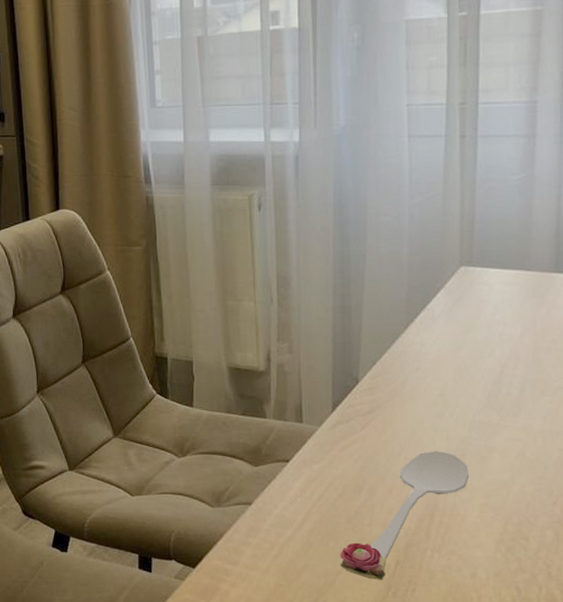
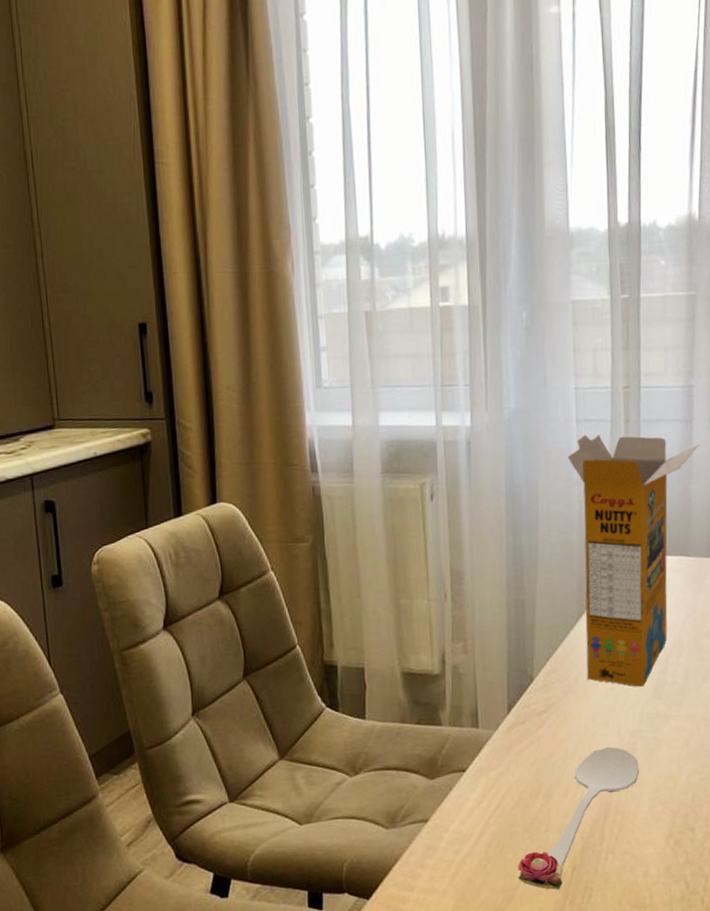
cereal box: none [398,150,543,396] -> present [567,434,700,687]

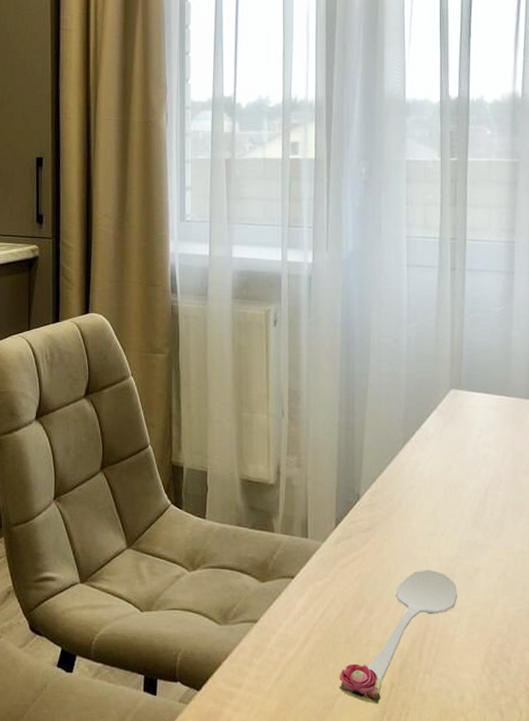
cereal box: present [567,434,700,687] -> none [398,278,520,515]

